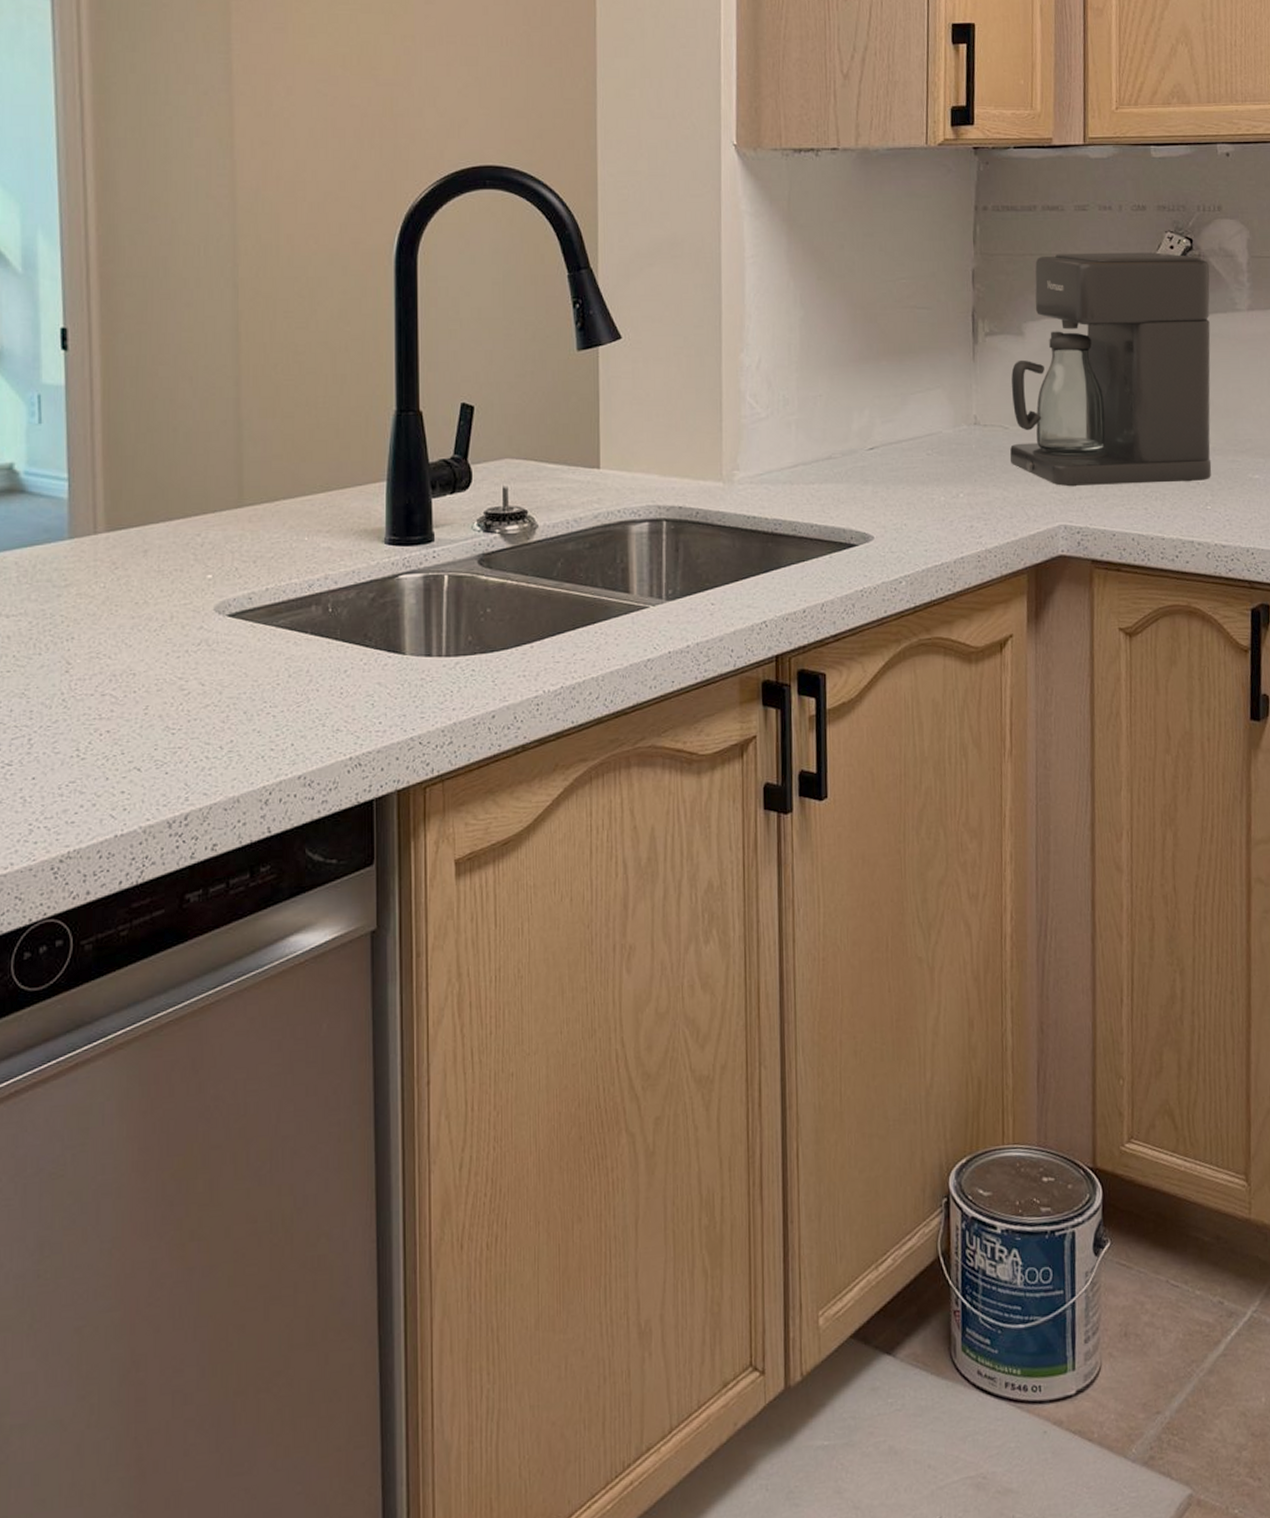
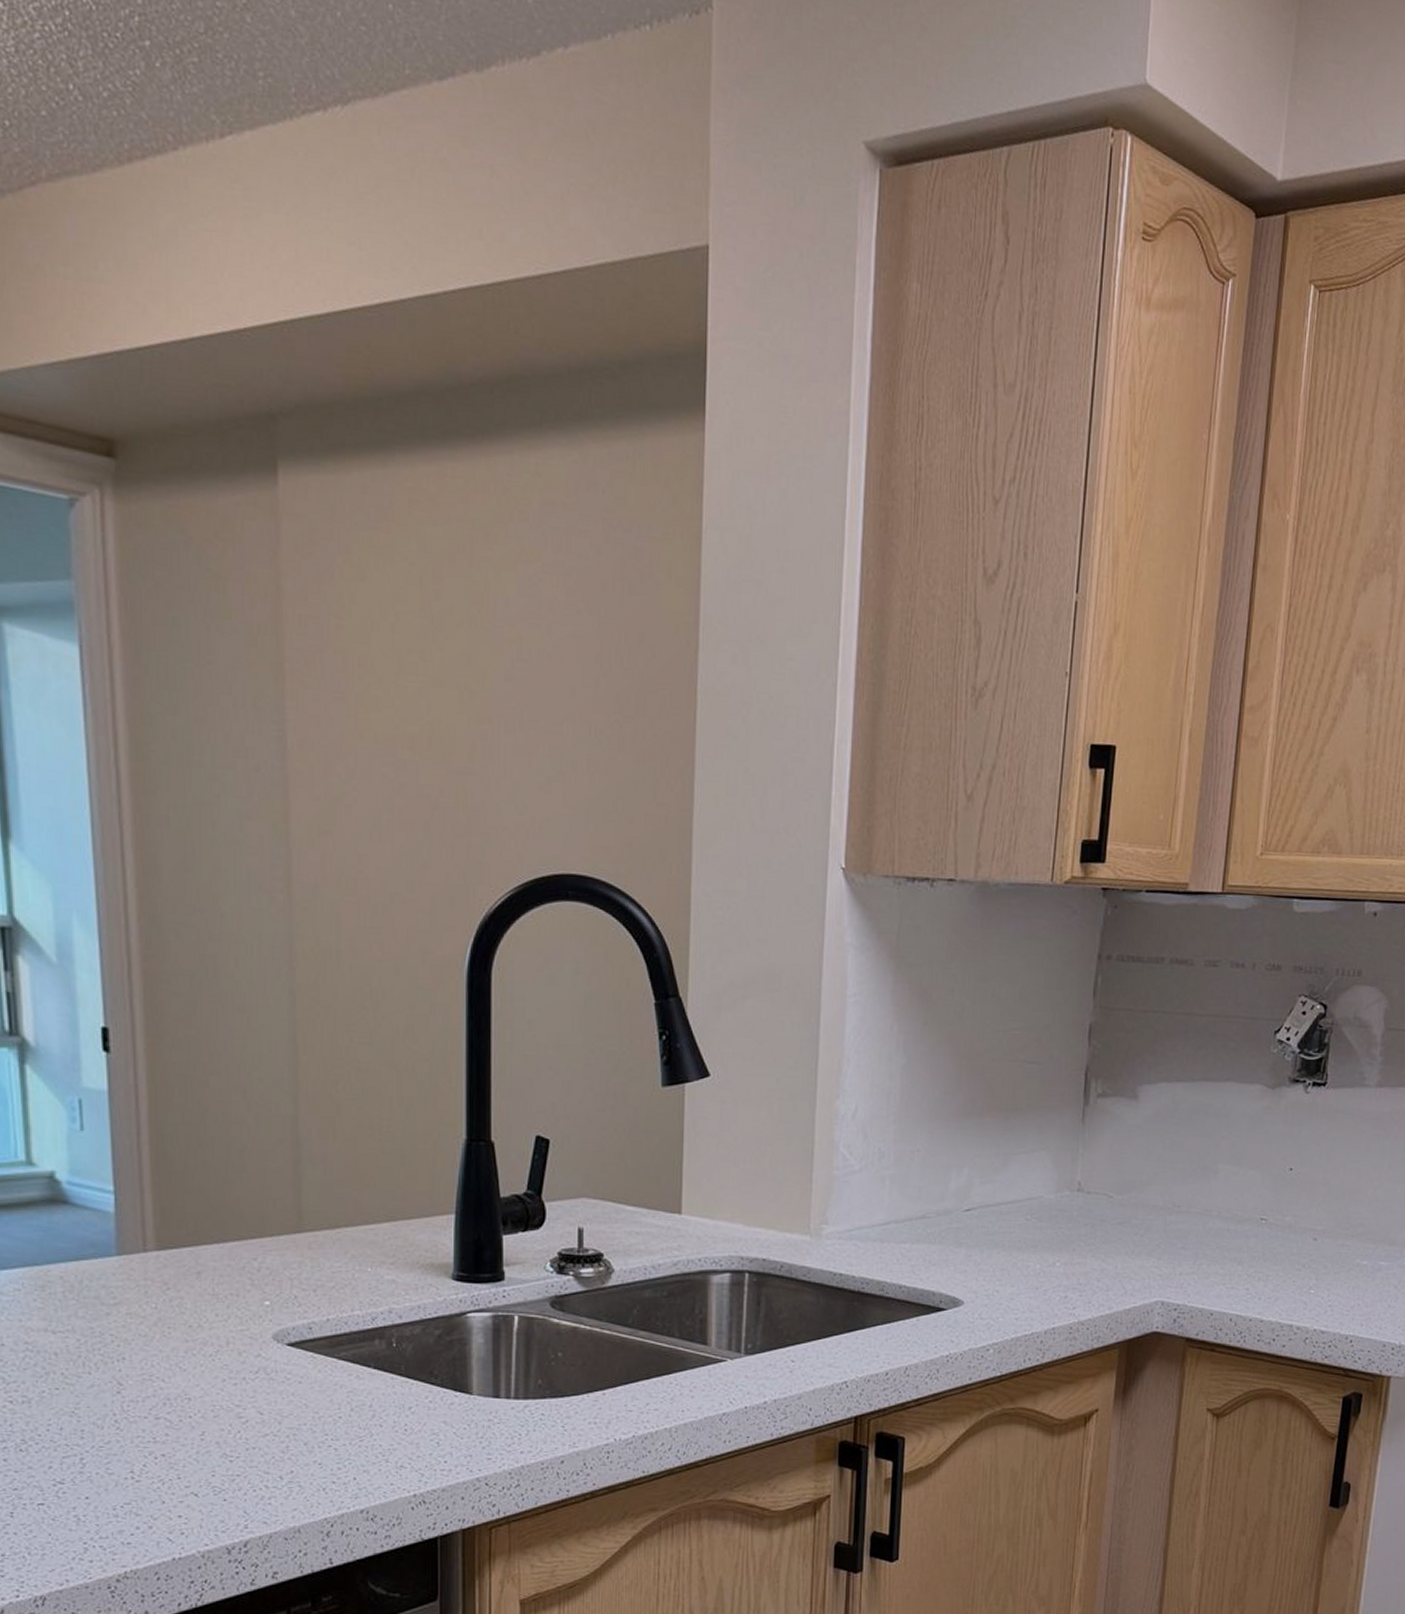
coffee maker: present [1010,252,1212,487] -> none [1112,1013,1342,1264]

